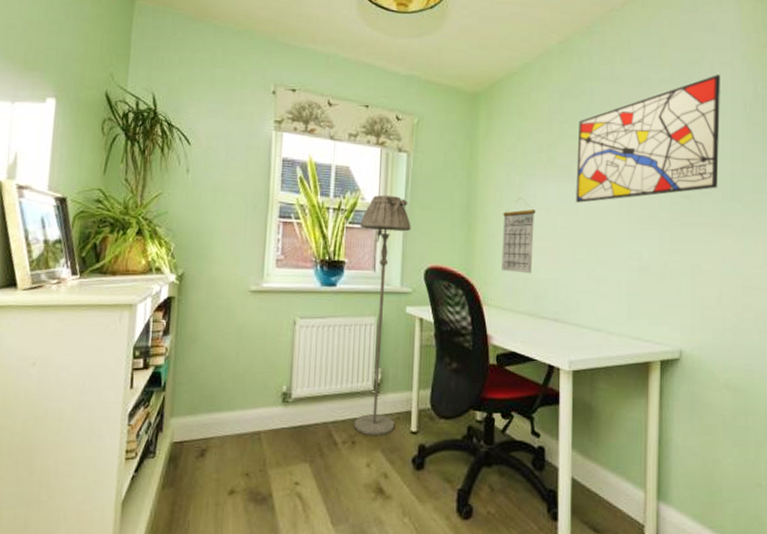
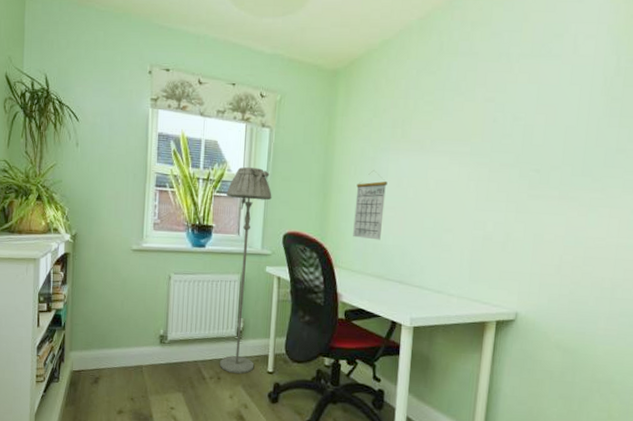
wall art: present [576,75,720,203] -> none [426,48,583,176]

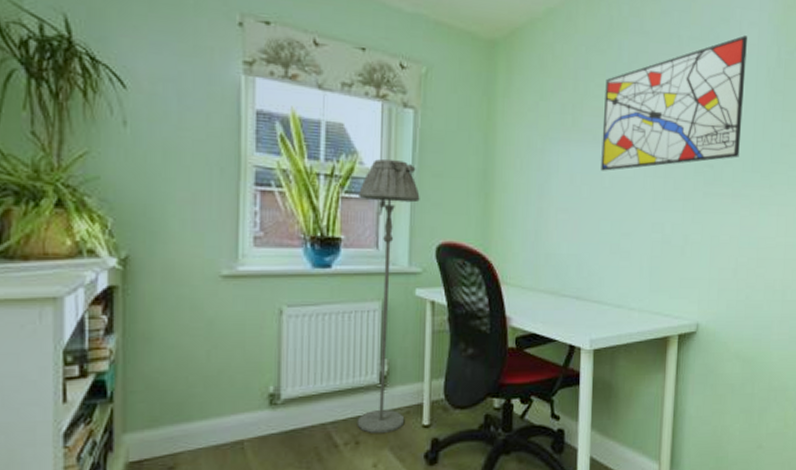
calendar: present [353,170,387,240] -> none [521,164,559,249]
wall art: none [426,48,583,176] -> present [601,35,747,171]

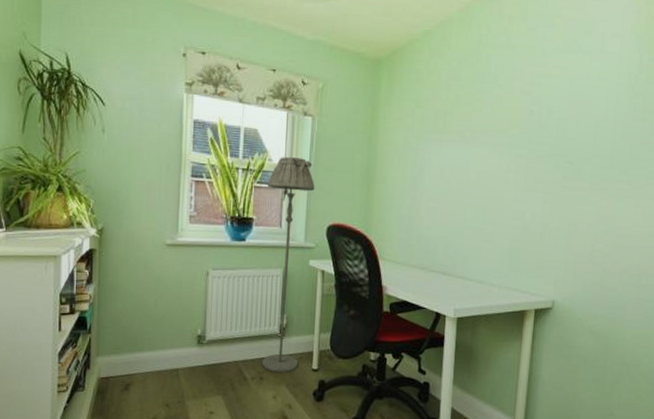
wall art: present [601,35,747,171] -> none [468,45,609,167]

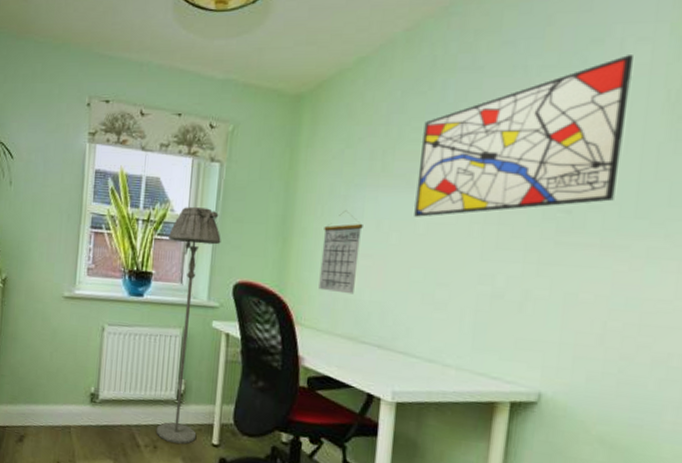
calendar: none [397,161,430,231] -> present [319,210,363,294]
wall art: none [468,45,609,167] -> present [414,55,633,217]

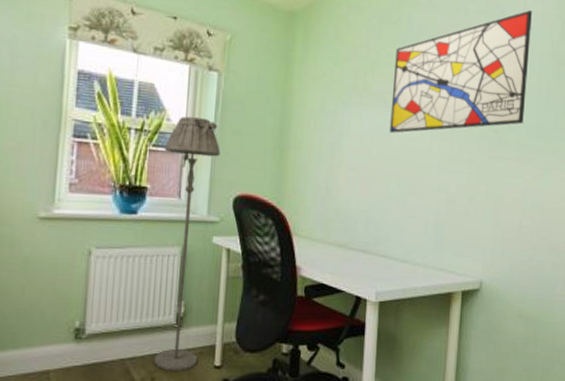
calendar: present [319,210,363,294] -> none [313,125,350,204]

